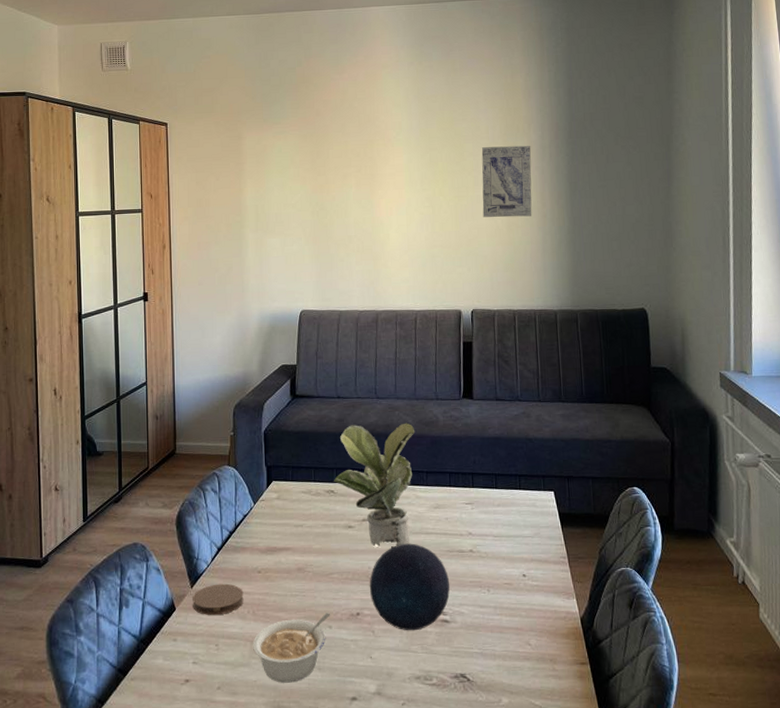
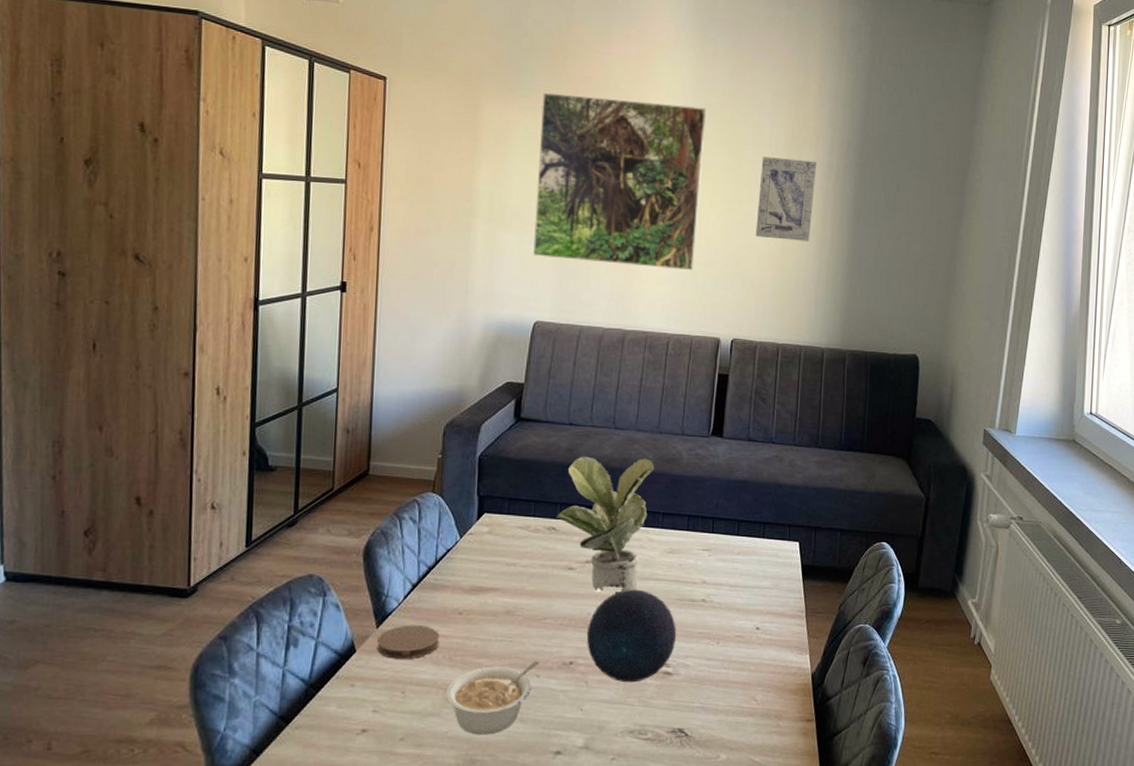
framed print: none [291,113,432,255] -> present [533,92,707,271]

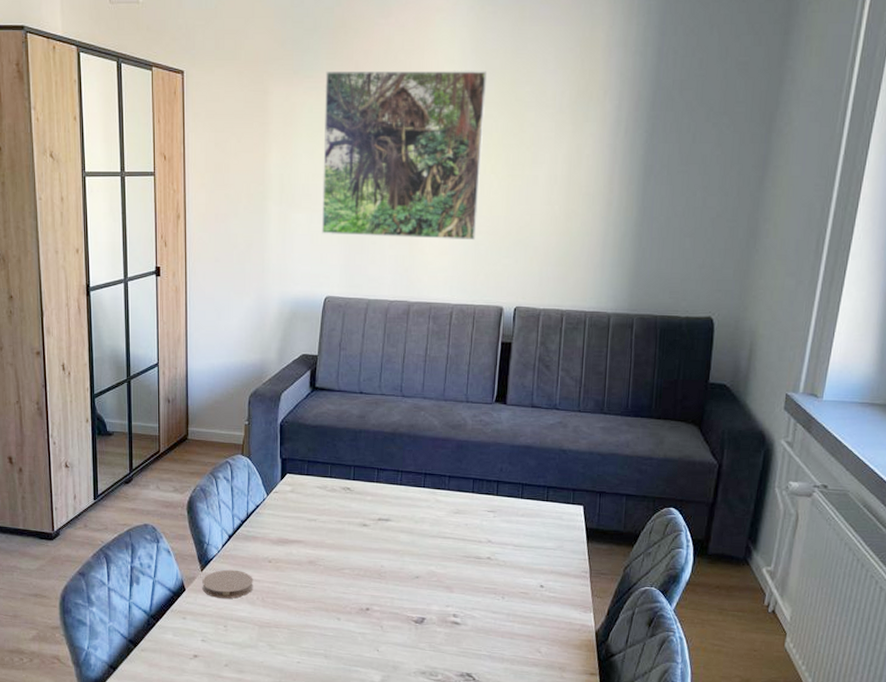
legume: present [446,661,539,735] -> none [261,605,339,667]
potted plant: present [557,456,655,592] -> none [351,422,441,548]
decorative orb: present [586,589,677,683] -> none [380,545,464,630]
wall art: present [755,157,817,242] -> none [538,117,605,203]

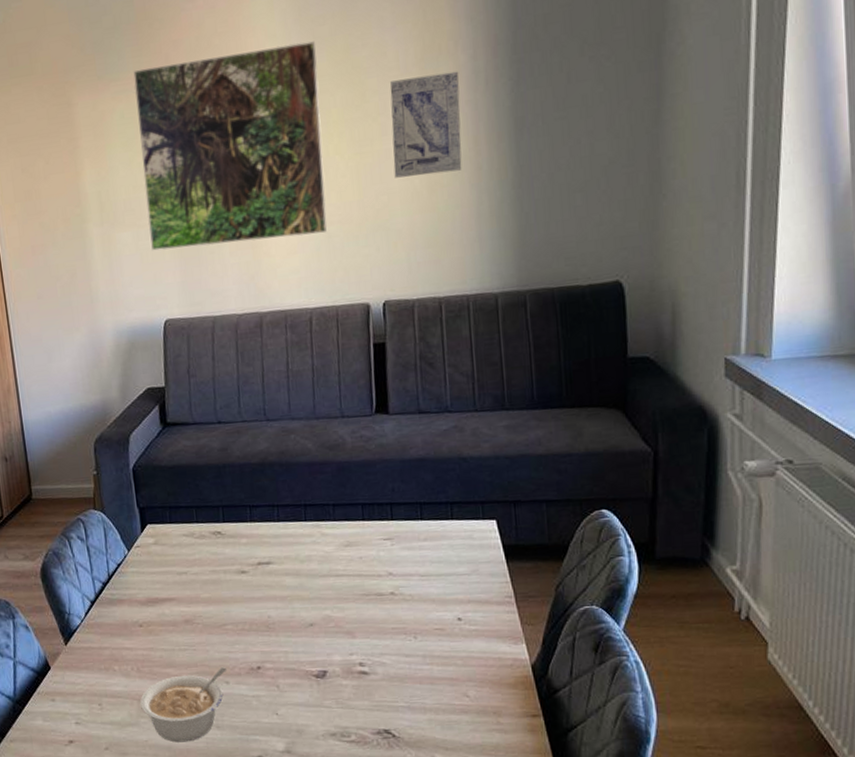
coaster: present [202,569,253,599] -> none [68,639,126,674]
legume: none [261,605,339,667] -> present [140,667,226,743]
wall art: none [538,117,605,203] -> present [389,71,462,178]

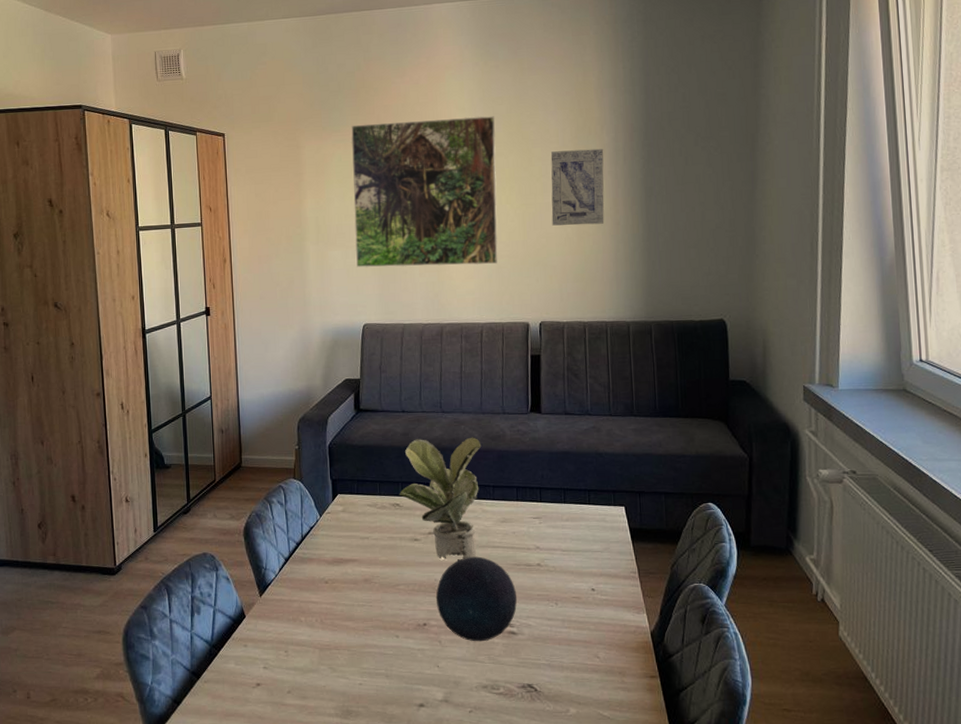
legume: present [140,667,226,743] -> none [321,623,397,689]
potted plant: none [220,447,317,593] -> present [399,437,482,560]
decorative orb: none [270,587,368,685] -> present [435,556,518,642]

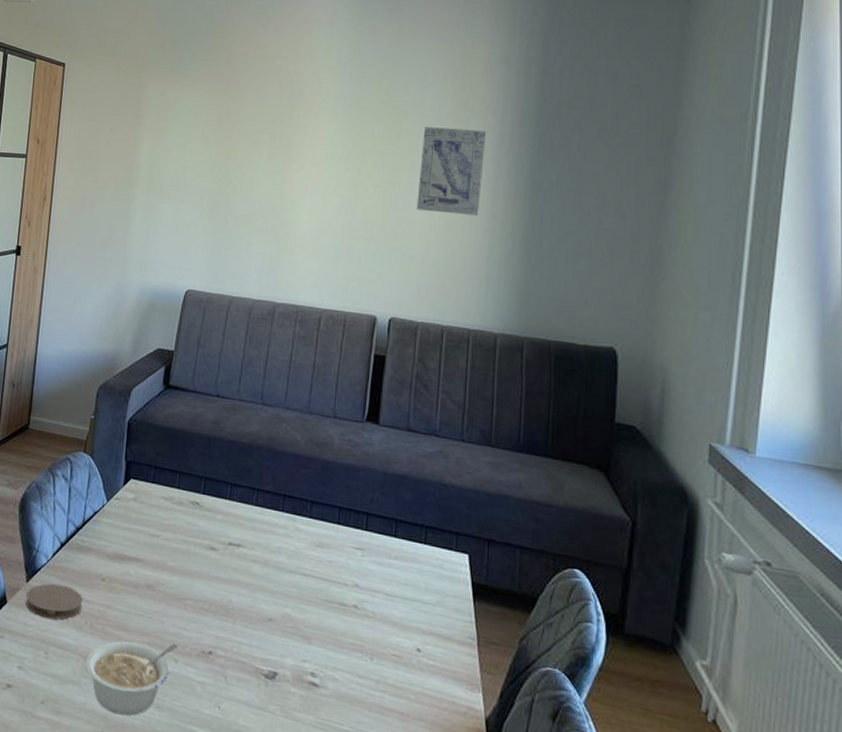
coaster: none [261,593,312,624] -> present [25,583,83,620]
legume: none [321,623,397,689] -> present [86,640,178,716]
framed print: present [351,116,498,268] -> none [187,71,364,244]
potted plant: present [399,437,482,560] -> none [201,430,304,583]
decorative orb: present [435,556,518,642] -> none [227,580,325,688]

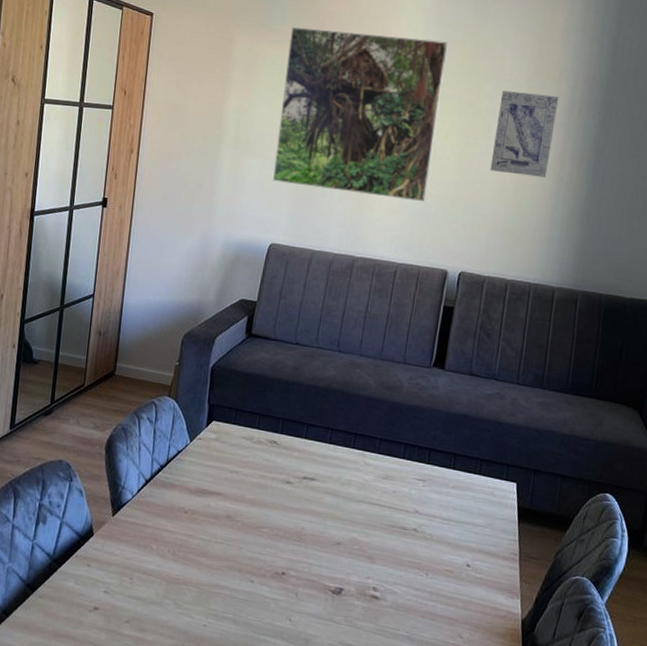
coaster: present [25,583,83,620] -> none [111,516,167,549]
legume: present [86,640,178,716] -> none [168,565,254,631]
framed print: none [187,71,364,244] -> present [273,26,449,202]

